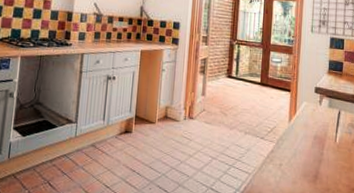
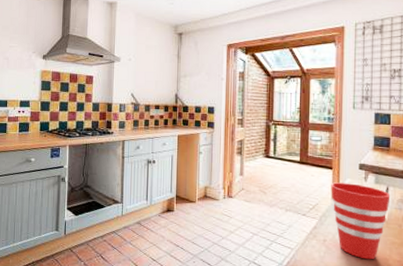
cup: none [288,105,342,185] -> present [331,182,391,260]

